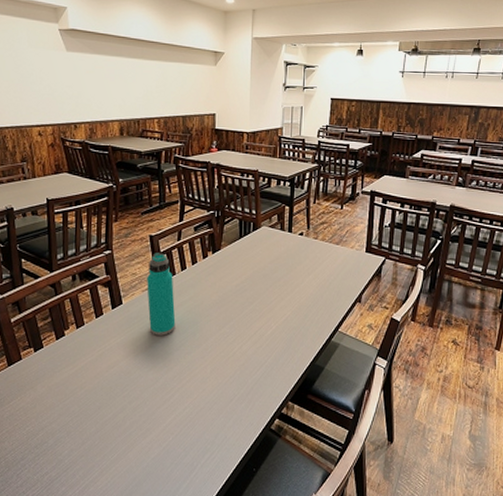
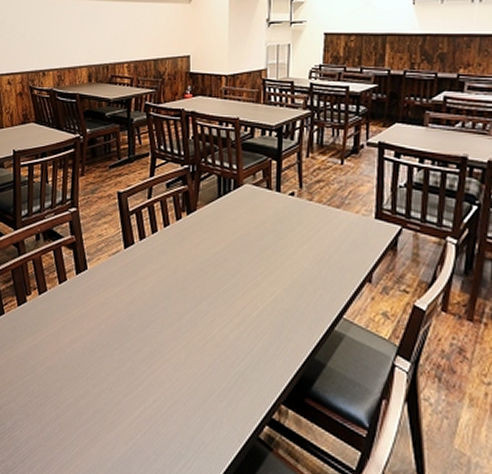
water bottle: present [147,253,176,336] -> none [114,212,145,309]

